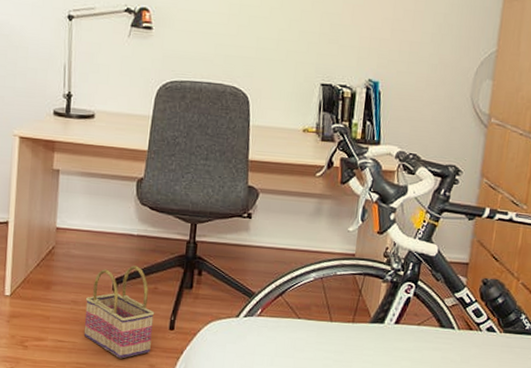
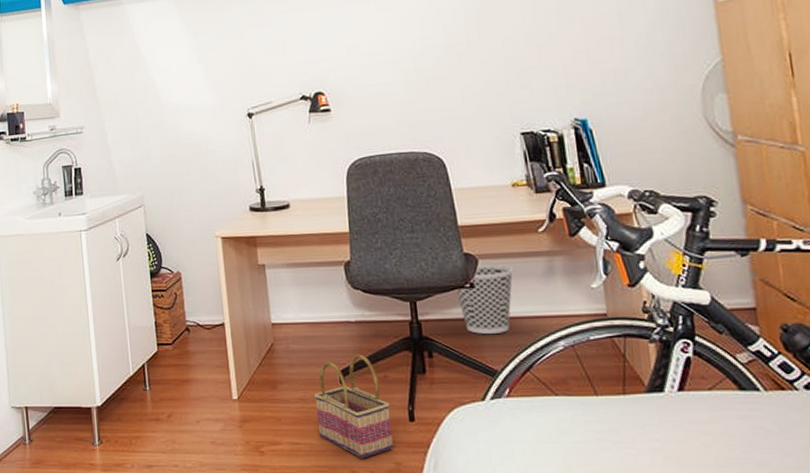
wastebasket: none [234,197,288,261] -> present [456,263,514,334]

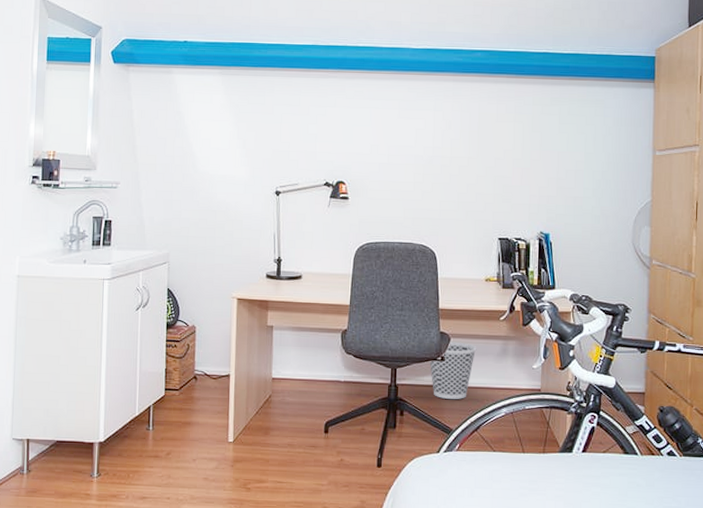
basket: present [315,354,393,458] -> none [300,409,363,496]

